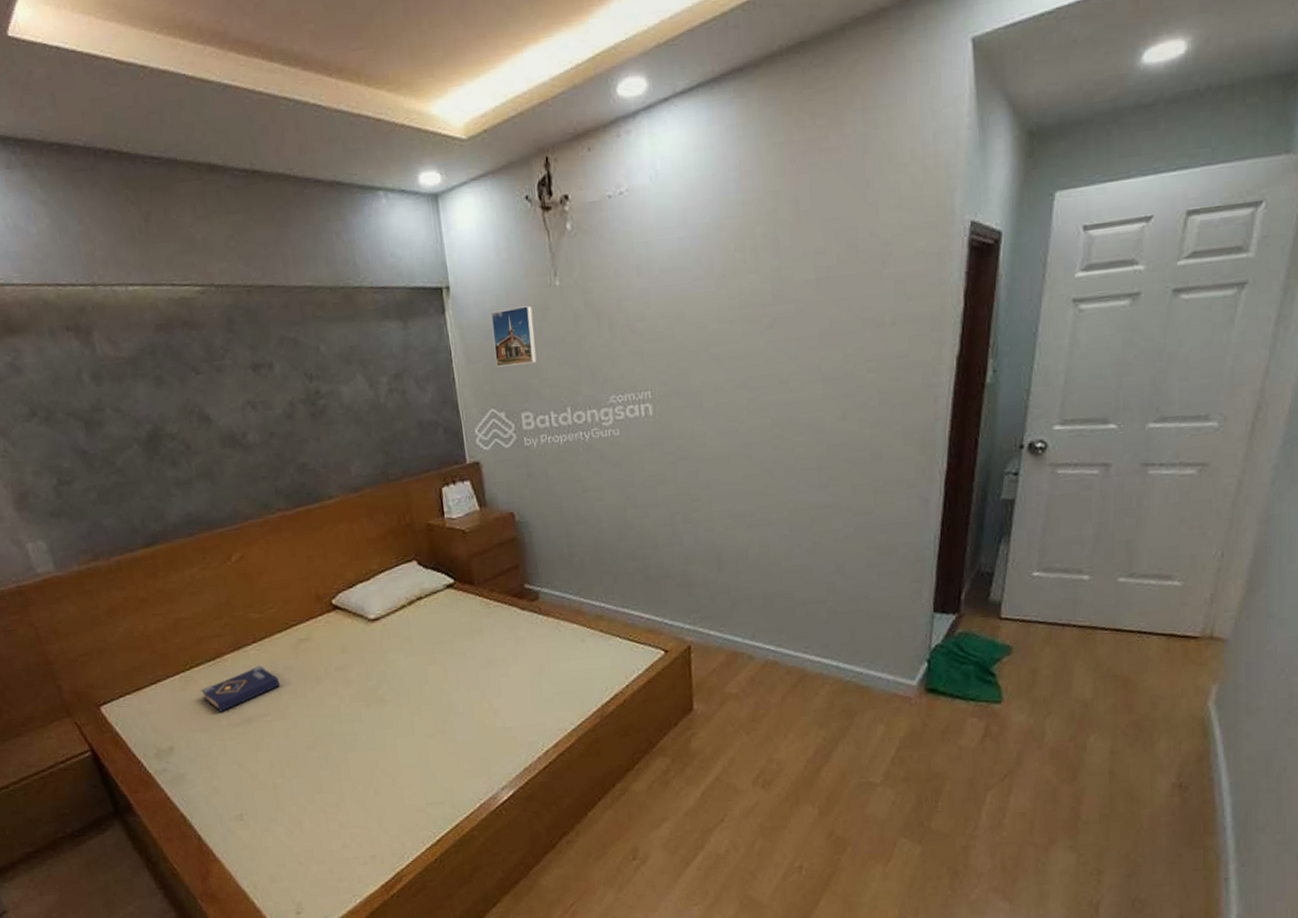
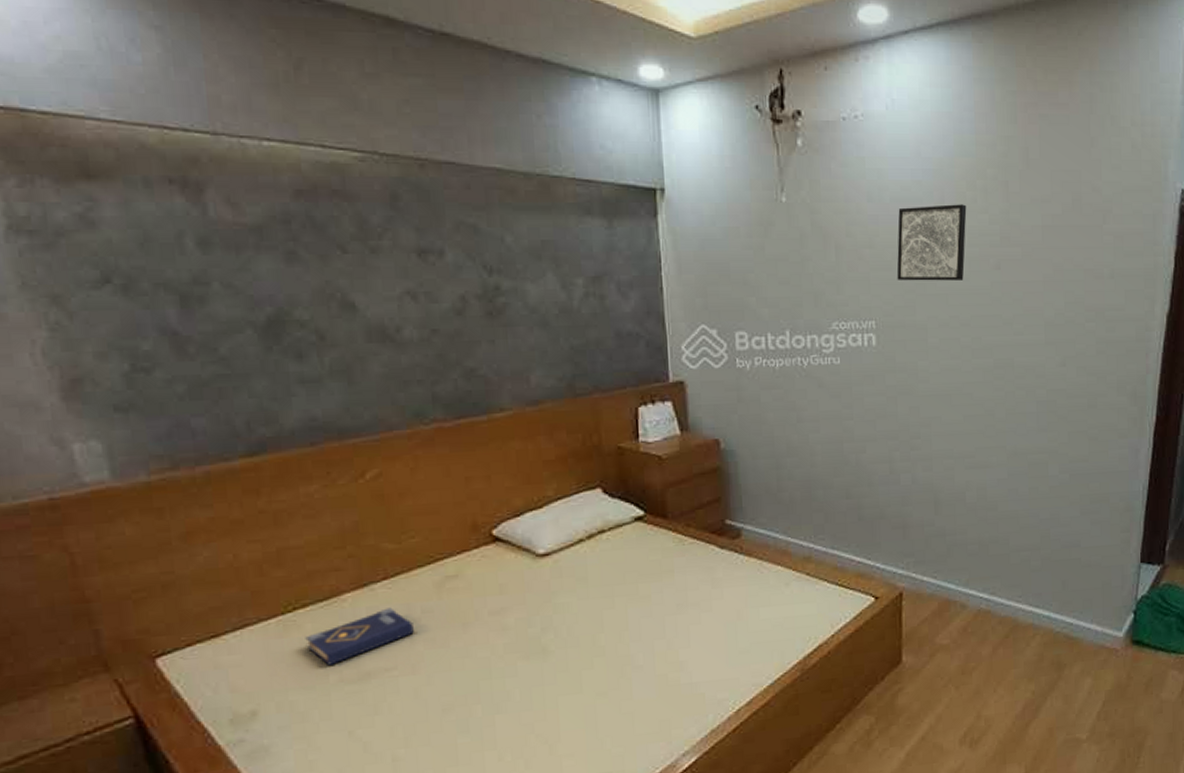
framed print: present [490,305,537,367] -> none [708,219,757,281]
wall art: none [667,266,737,350] -> present [896,204,967,281]

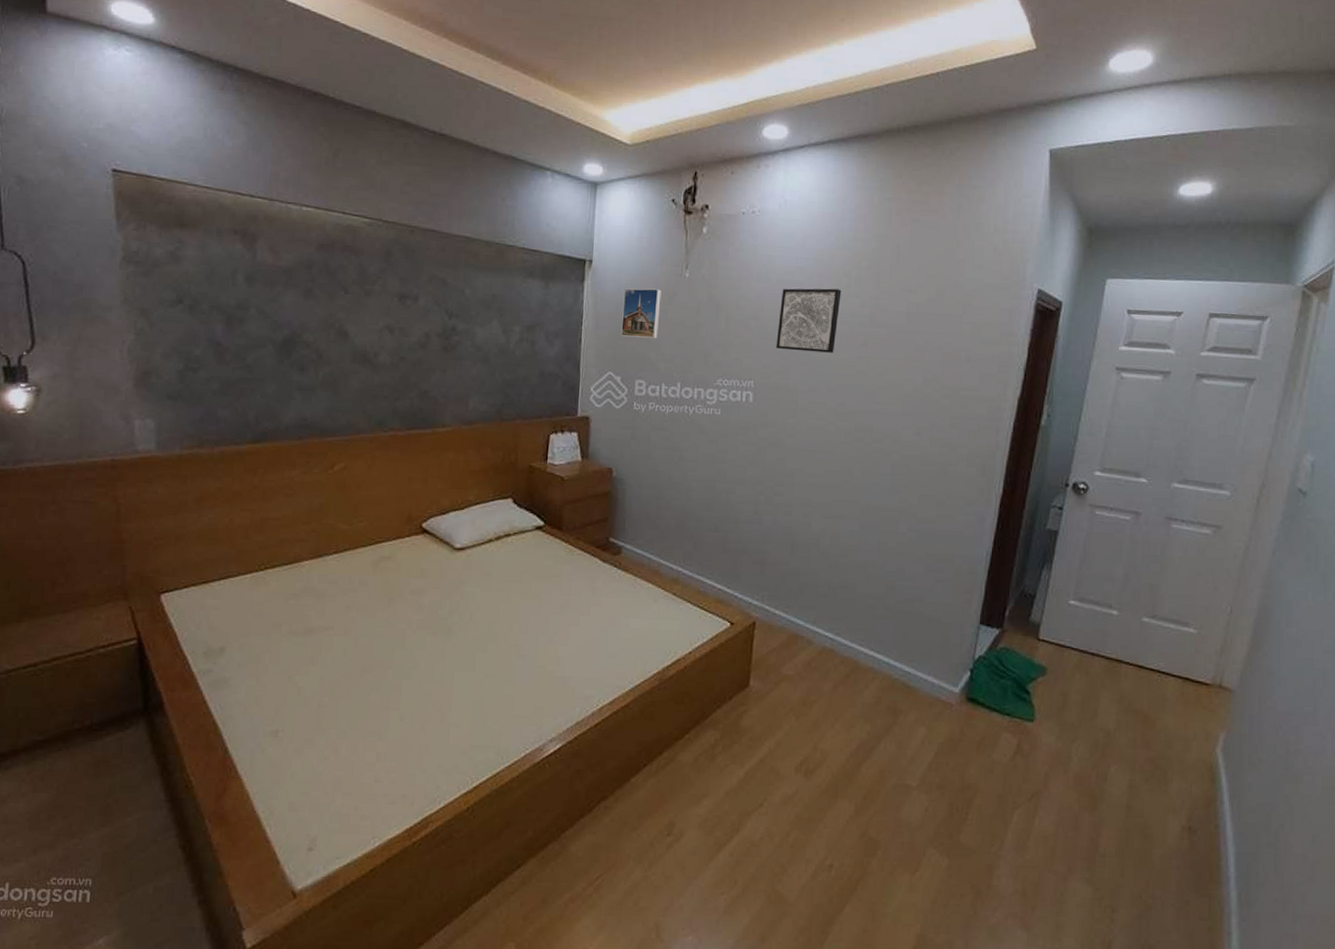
book: present [305,607,414,666] -> none [269,577,351,619]
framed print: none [708,219,757,281] -> present [621,288,662,340]

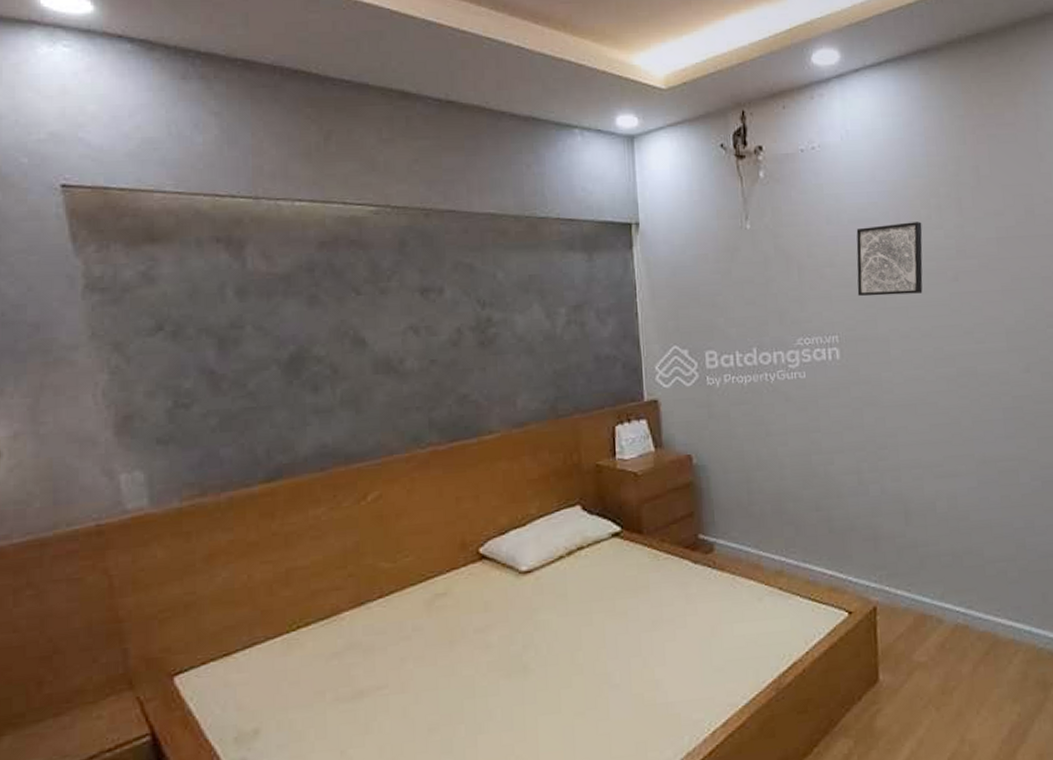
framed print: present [621,288,662,340] -> none [679,246,724,304]

